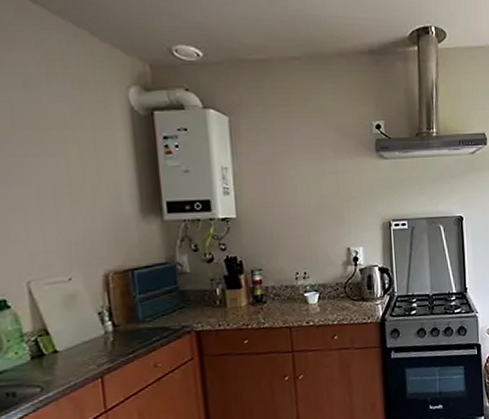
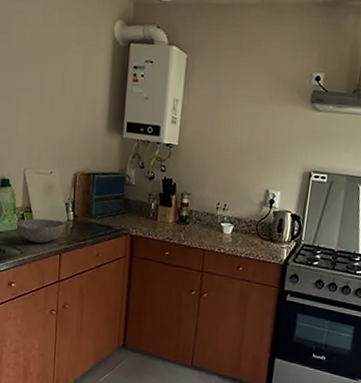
bowl: none [27,335,102,372] -> present [16,218,65,243]

